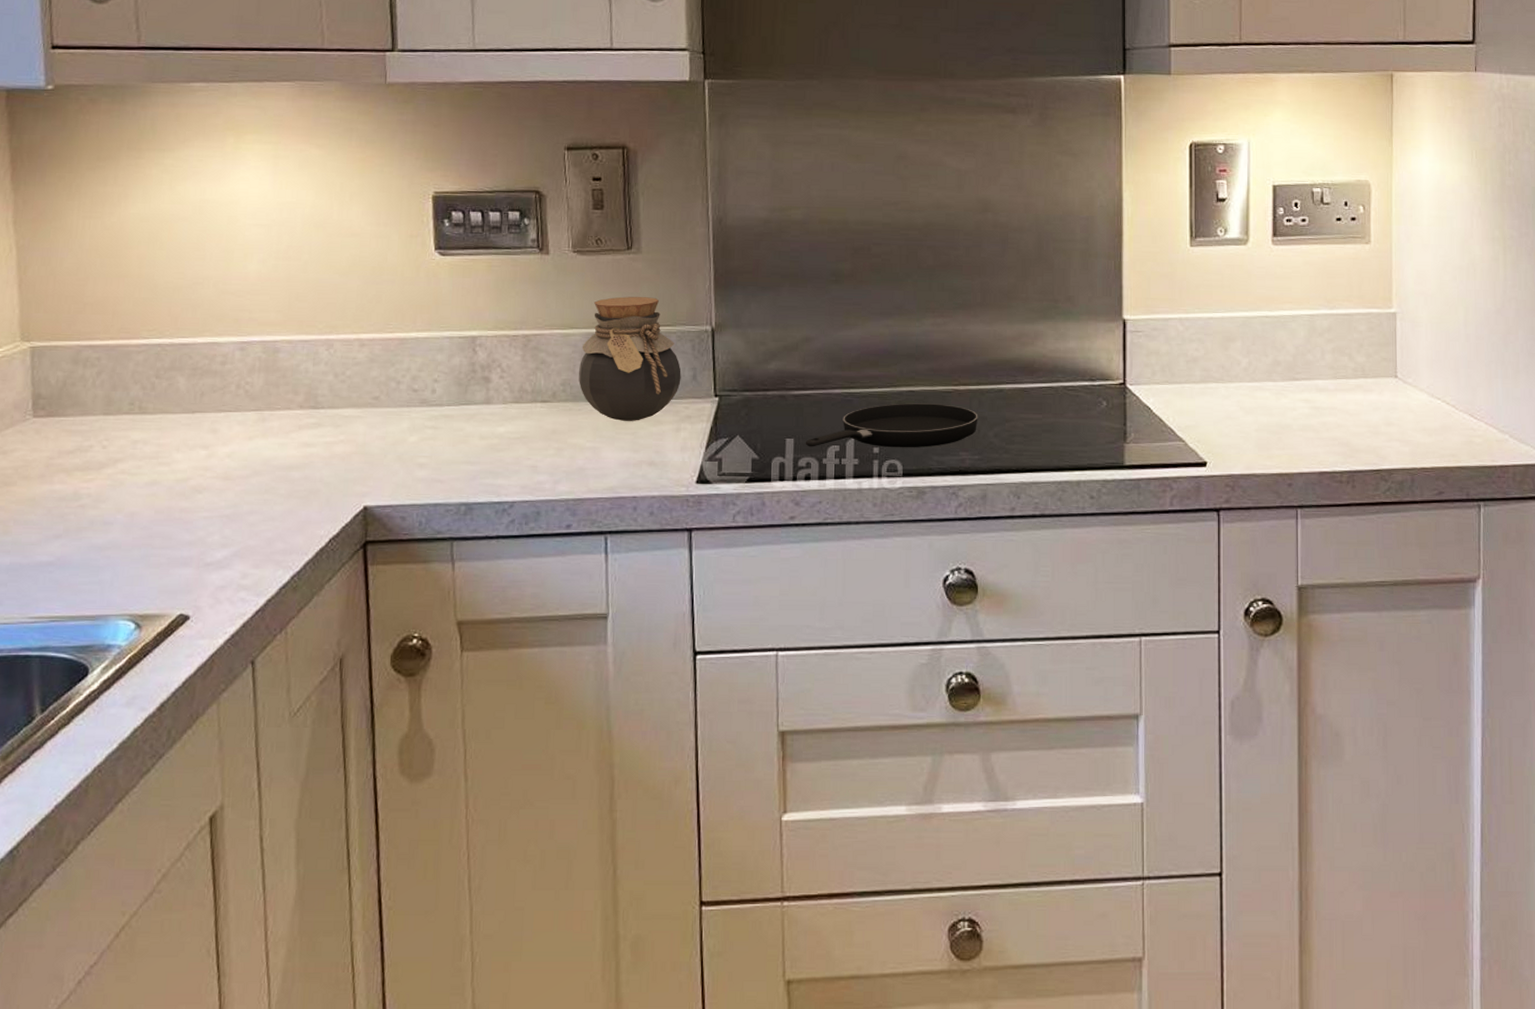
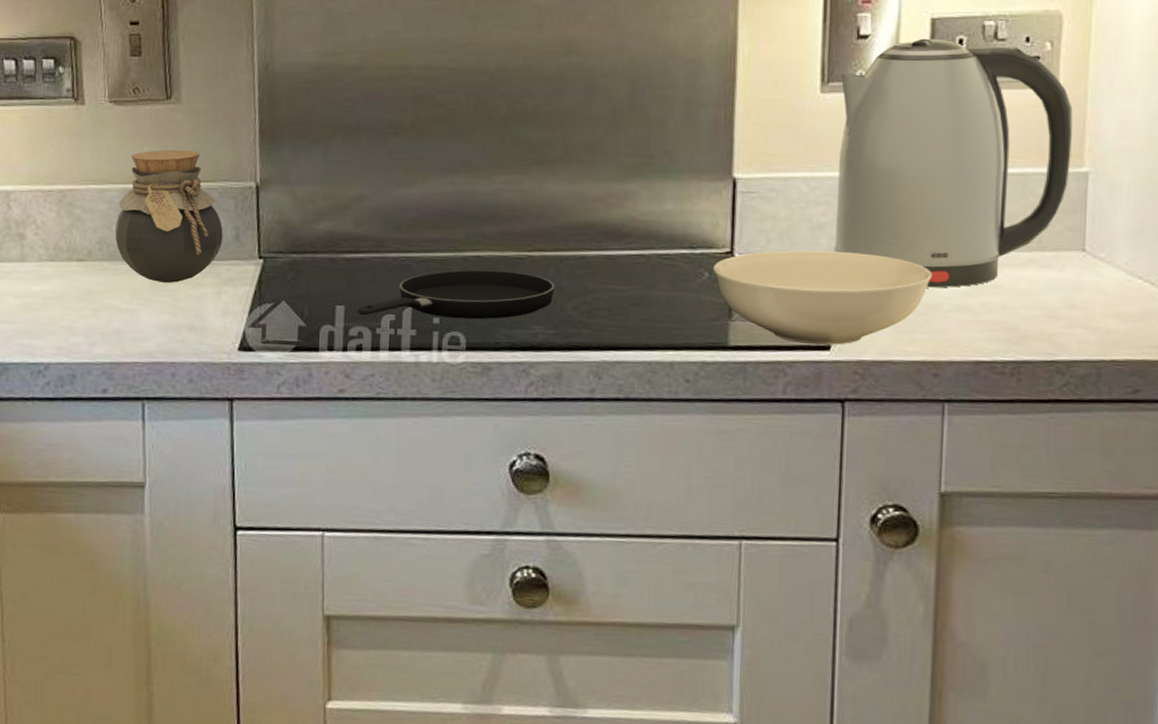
bowl: none [1110,381,1283,462] -> present [713,250,932,346]
kettle: none [1205,202,1383,411] -> present [833,38,1073,288]

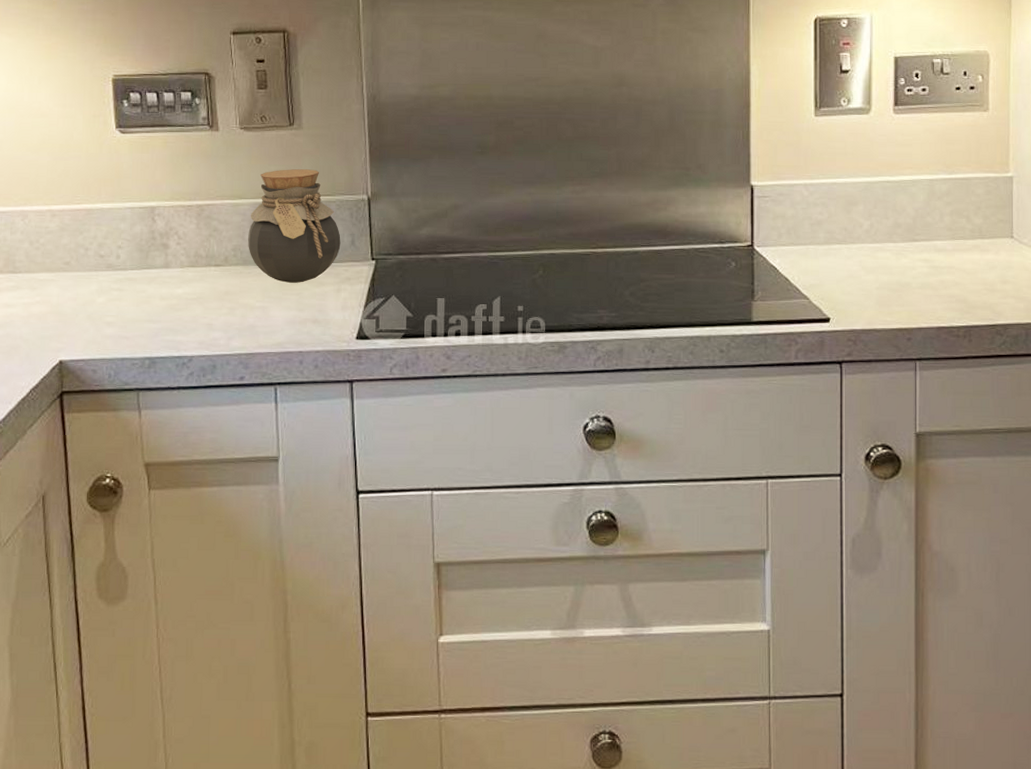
frying pan: present [357,269,555,320] -> none [455,265,615,306]
bowl: present [713,250,932,346] -> none [739,242,903,319]
kettle: present [833,38,1073,288] -> none [829,73,1001,270]

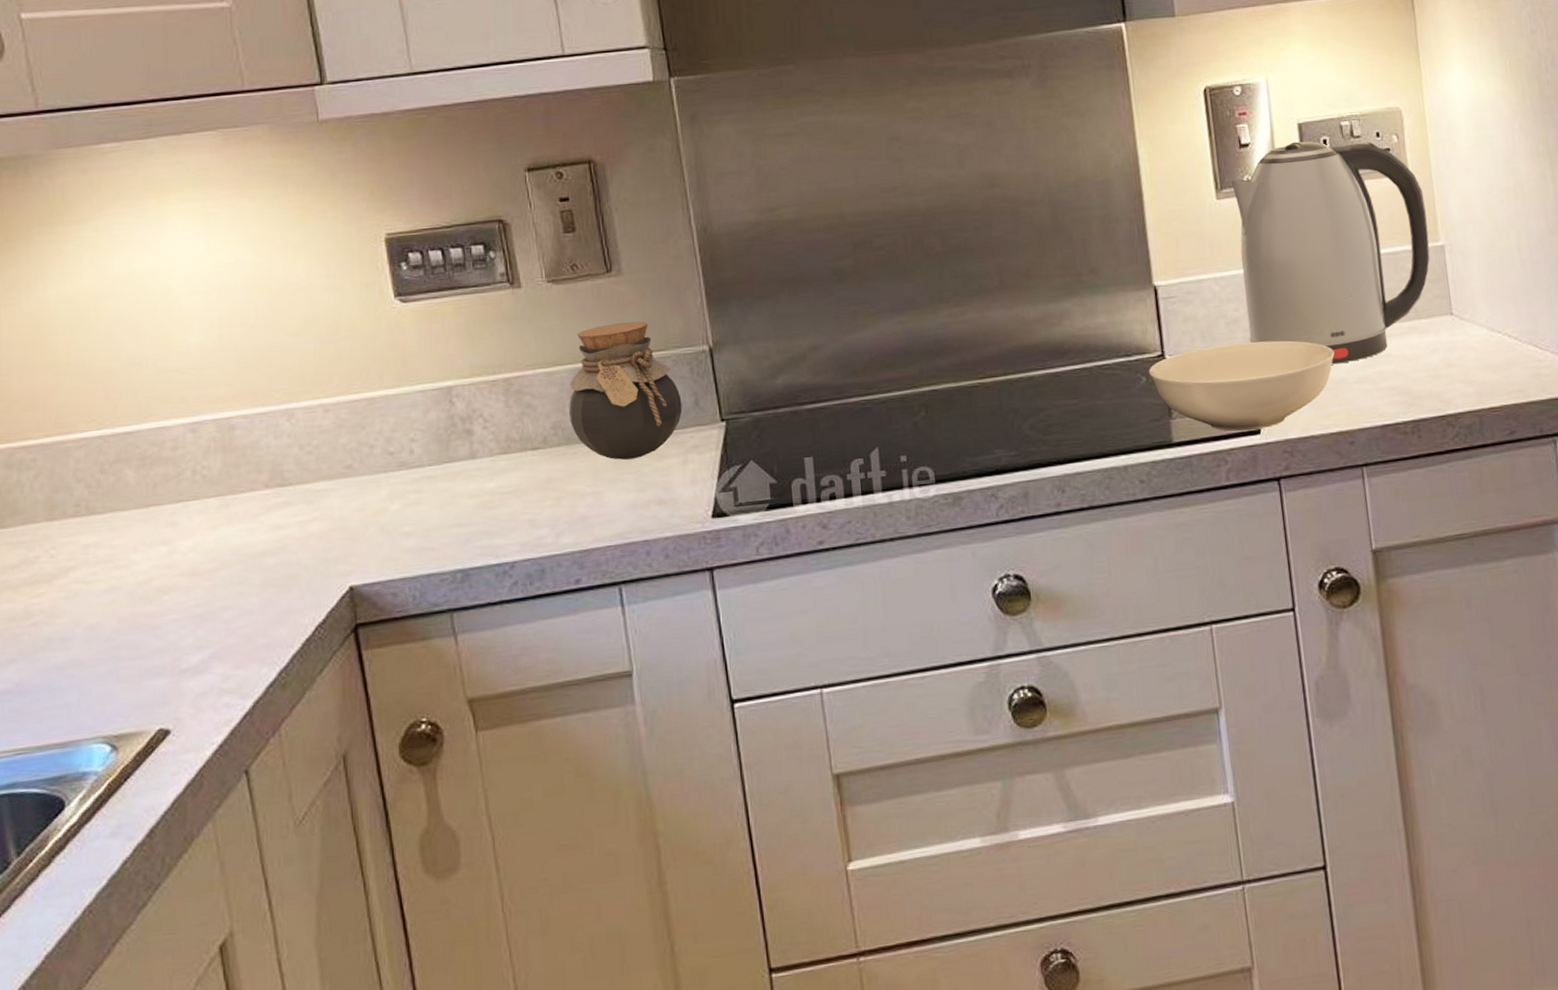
bowl: none [739,242,903,319] -> present [1149,340,1335,431]
kettle: none [829,73,1001,270] -> present [1230,141,1430,365]

